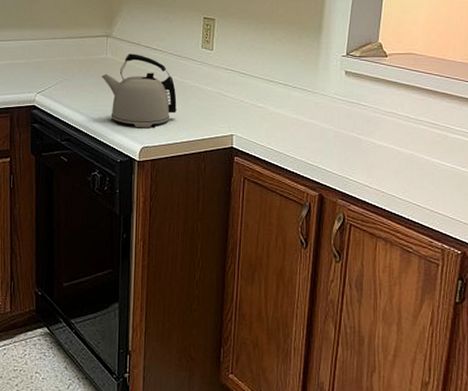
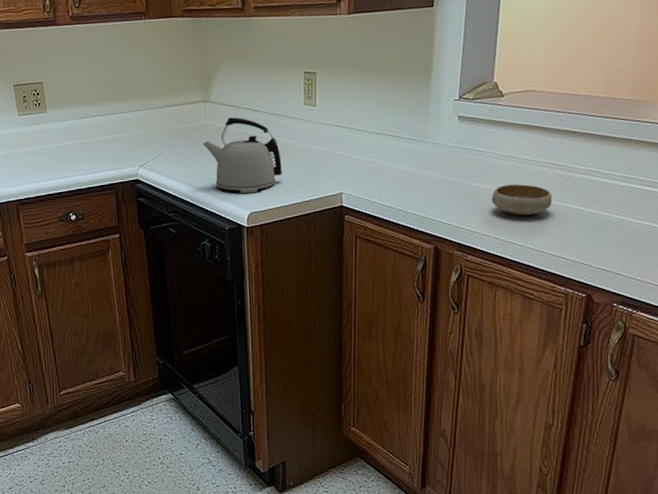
bowl: none [374,138,430,170] -> present [491,183,552,215]

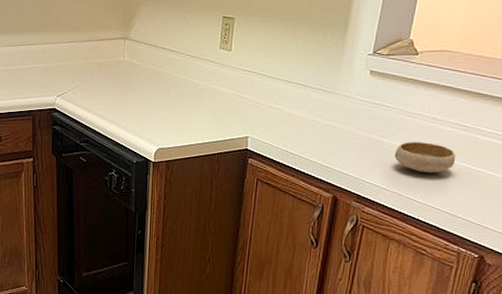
kettle: present [202,117,282,193] -> none [119,56,193,129]

